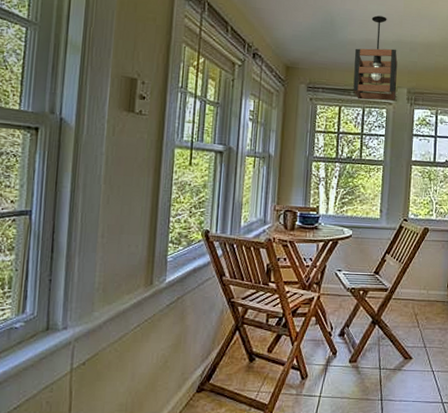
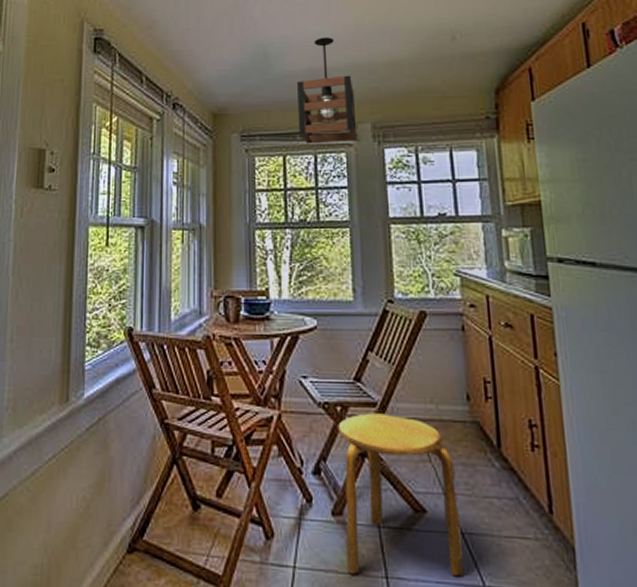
stool: none [355,295,434,399] -> present [338,413,465,577]

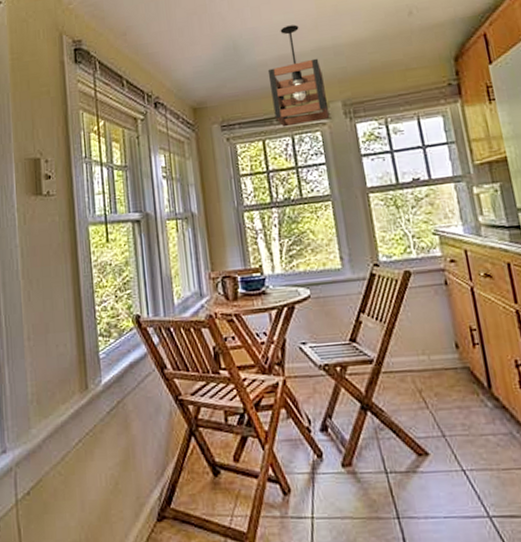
stool: present [338,413,465,577] -> none [339,369,470,519]

